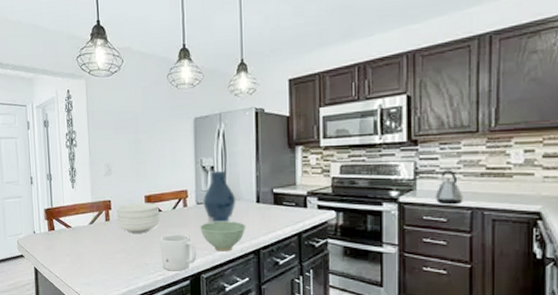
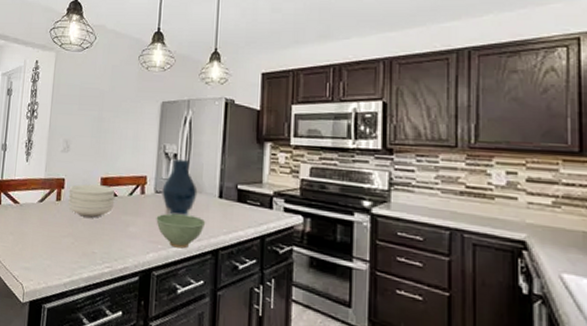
mug: present [160,233,197,271] -> none [110,222,150,265]
kettle: present [435,169,465,205] -> none [410,183,443,224]

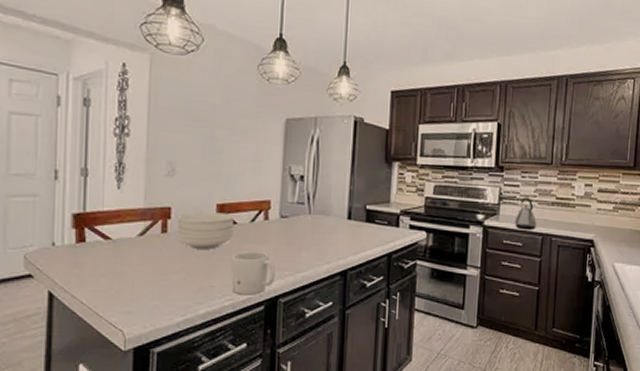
mug: none [110,222,150,265] -> present [231,250,276,295]
bowl: present [156,213,206,249] -> none [282,238,335,273]
vase: present [162,159,198,217] -> none [288,181,326,241]
kettle: none [410,183,443,224] -> present [514,197,538,231]

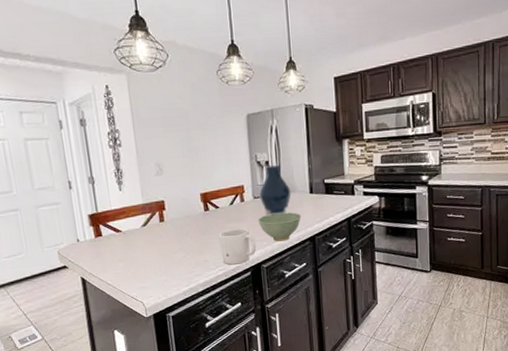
bowl: present [176,212,235,249] -> none [170,200,218,232]
bowl: none [282,238,335,273] -> present [258,212,302,242]
vase: none [288,181,326,241] -> present [259,165,291,217]
kettle: present [514,197,538,231] -> none [455,155,477,185]

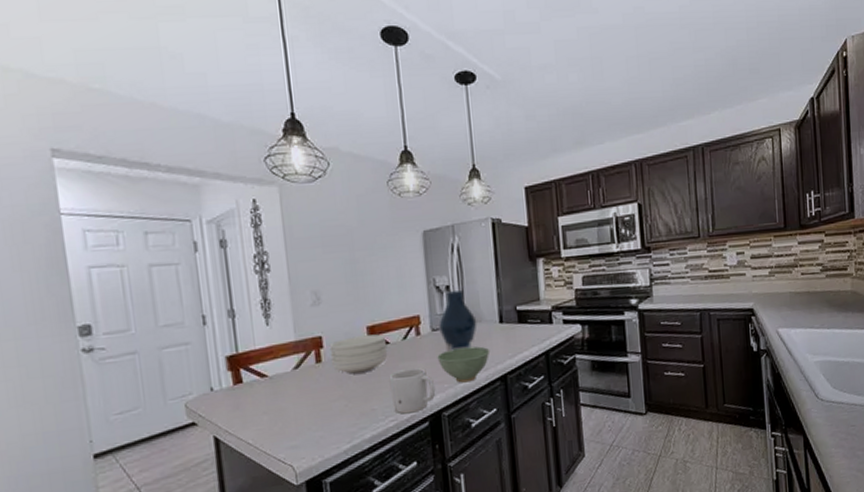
bowl: none [170,200,218,232] -> present [329,334,388,374]

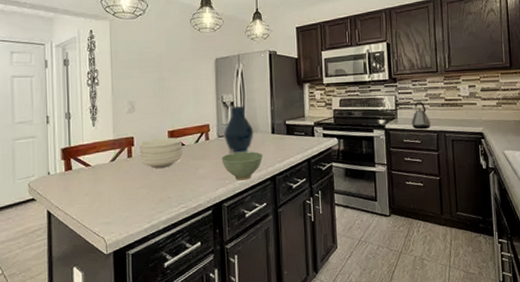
mug: present [389,367,436,414] -> none [183,165,219,203]
kettle: none [669,274,694,309] -> present [411,101,432,130]

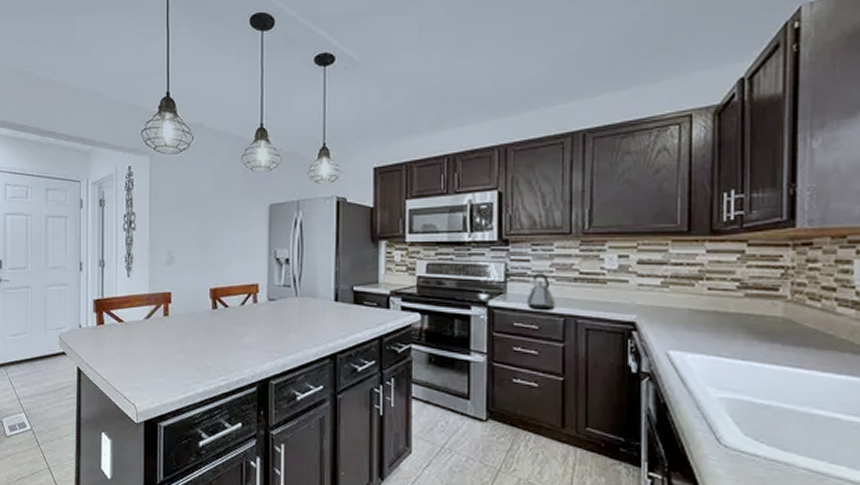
bowl: present [138,137,183,168] -> none [176,296,226,331]
bowl: present [221,152,264,180] -> none [271,321,323,355]
vase: present [224,106,254,155] -> none [275,264,312,324]

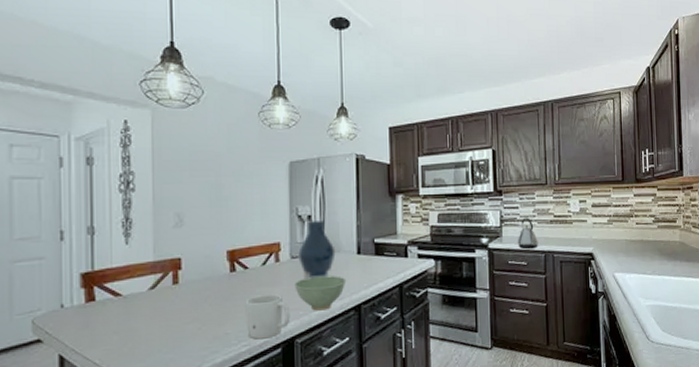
mug: none [225,332,266,376] -> present [245,293,291,340]
bowl: none [271,321,323,355] -> present [294,276,347,311]
vase: none [275,264,312,324] -> present [298,221,336,281]

